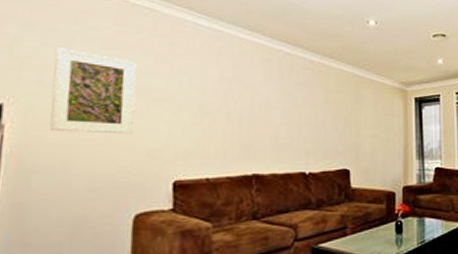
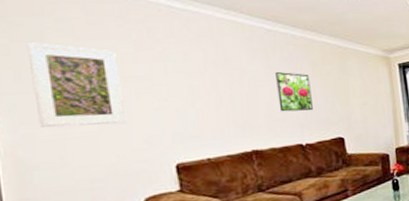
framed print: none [287,96,322,139] -> present [275,72,313,112]

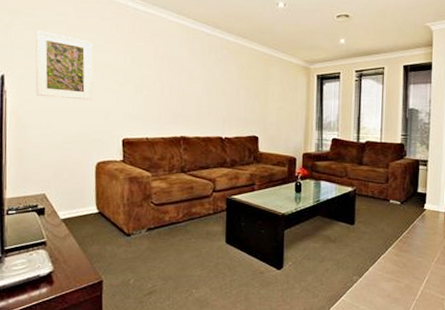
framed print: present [275,72,313,112] -> none [207,72,236,109]

